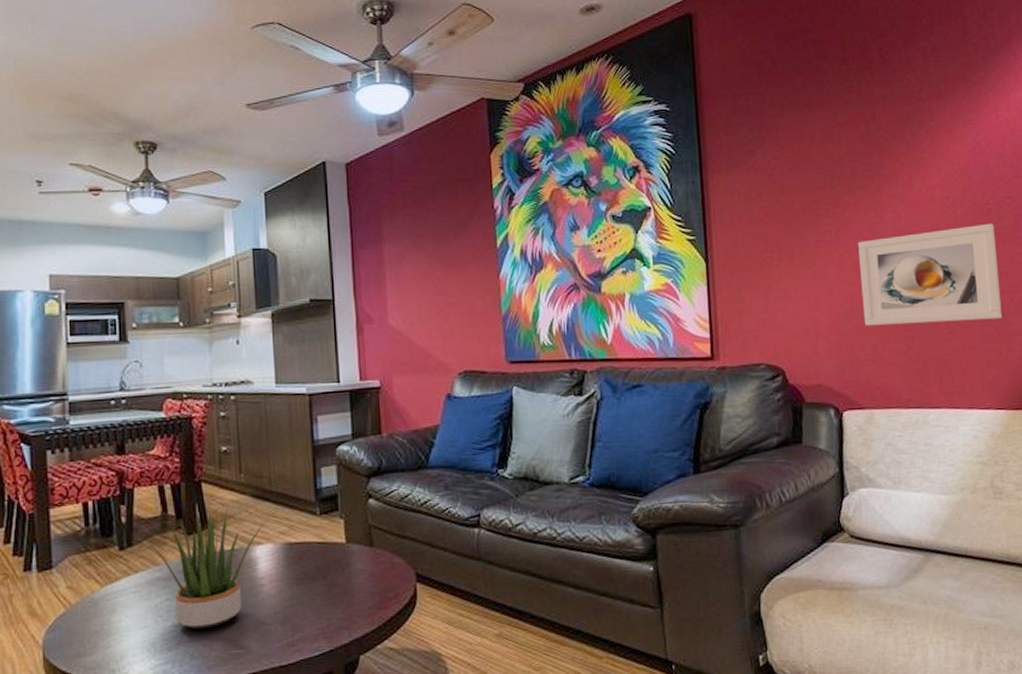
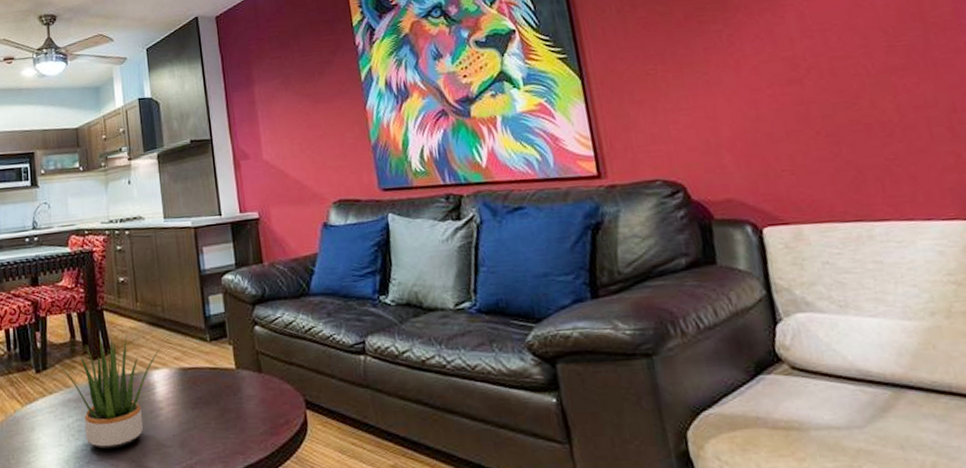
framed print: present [858,223,1003,326] -> none [756,12,955,134]

